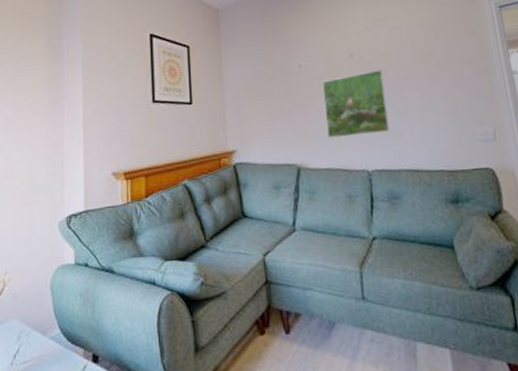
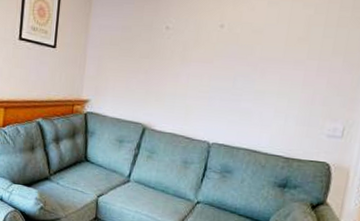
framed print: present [321,69,390,138] -> none [178,45,249,110]

